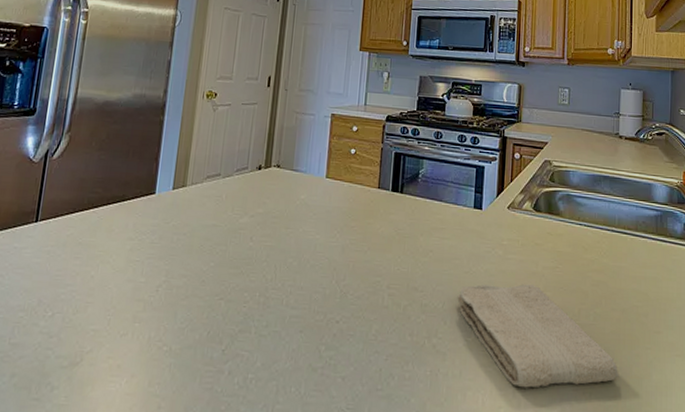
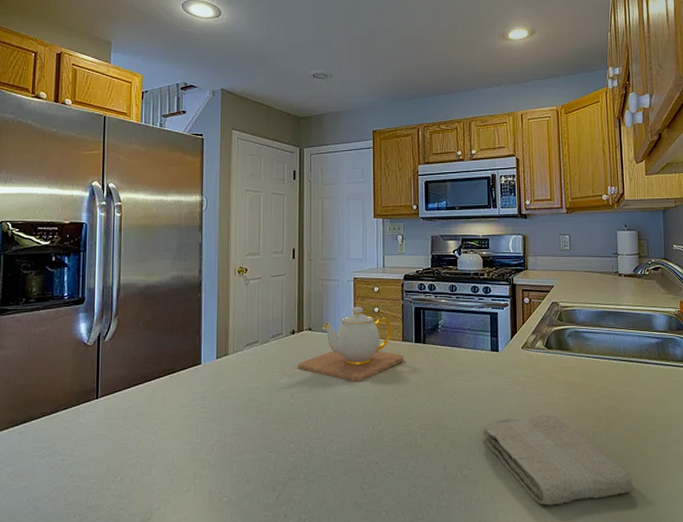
teapot: none [260,145,378,229] -> present [297,306,404,382]

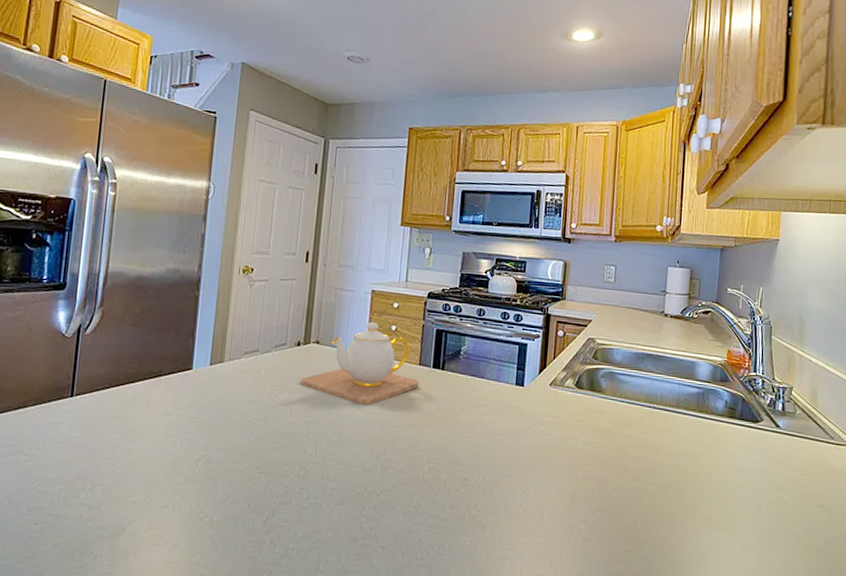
washcloth: present [483,414,633,506] -> none [497,459,654,558]

